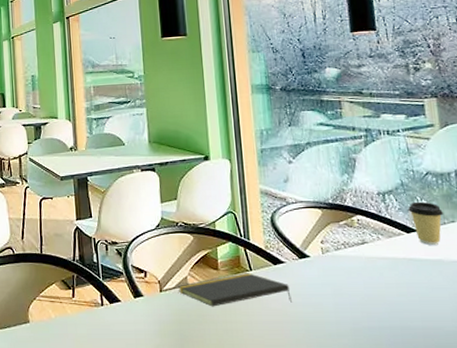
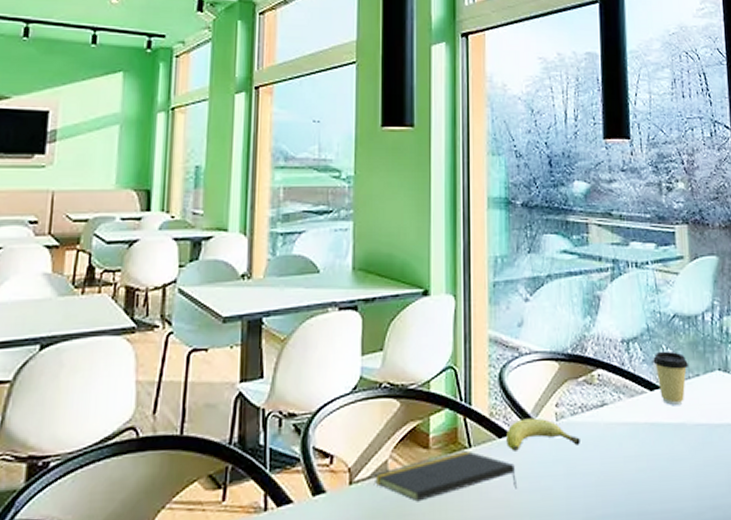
fruit: none [280,251,345,275] -> present [506,418,580,451]

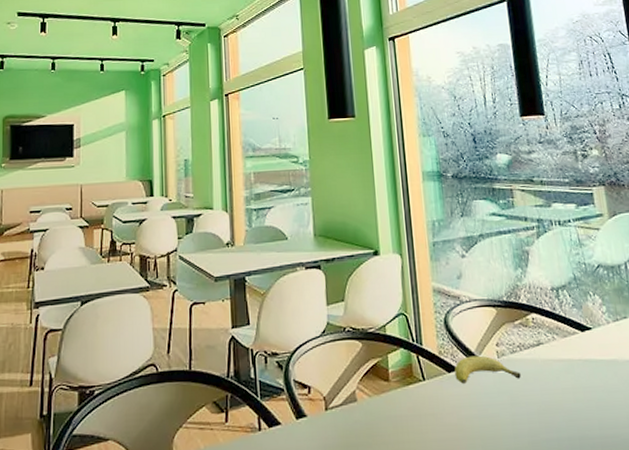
notepad: present [373,451,518,502] -> none [344,383,469,425]
coffee cup: present [653,351,688,405] -> none [582,296,615,344]

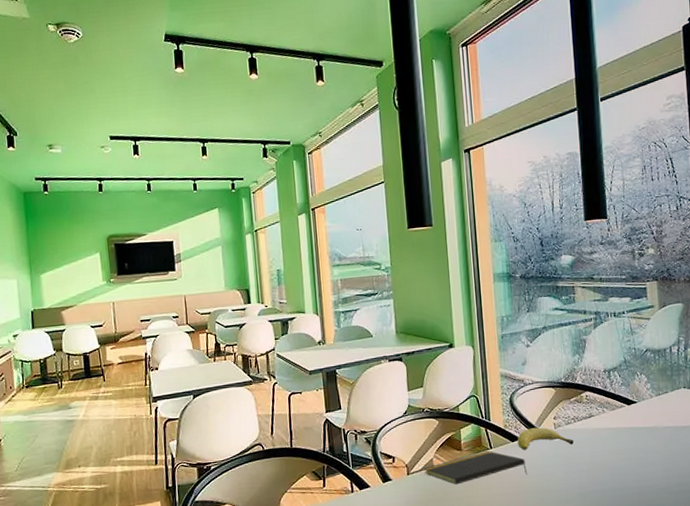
notepad: none [344,383,469,425] -> present [423,451,528,485]

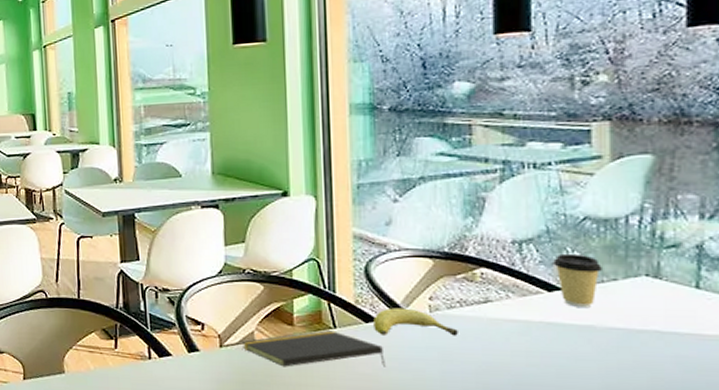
coffee cup: none [630,376,658,414] -> present [553,253,602,307]

